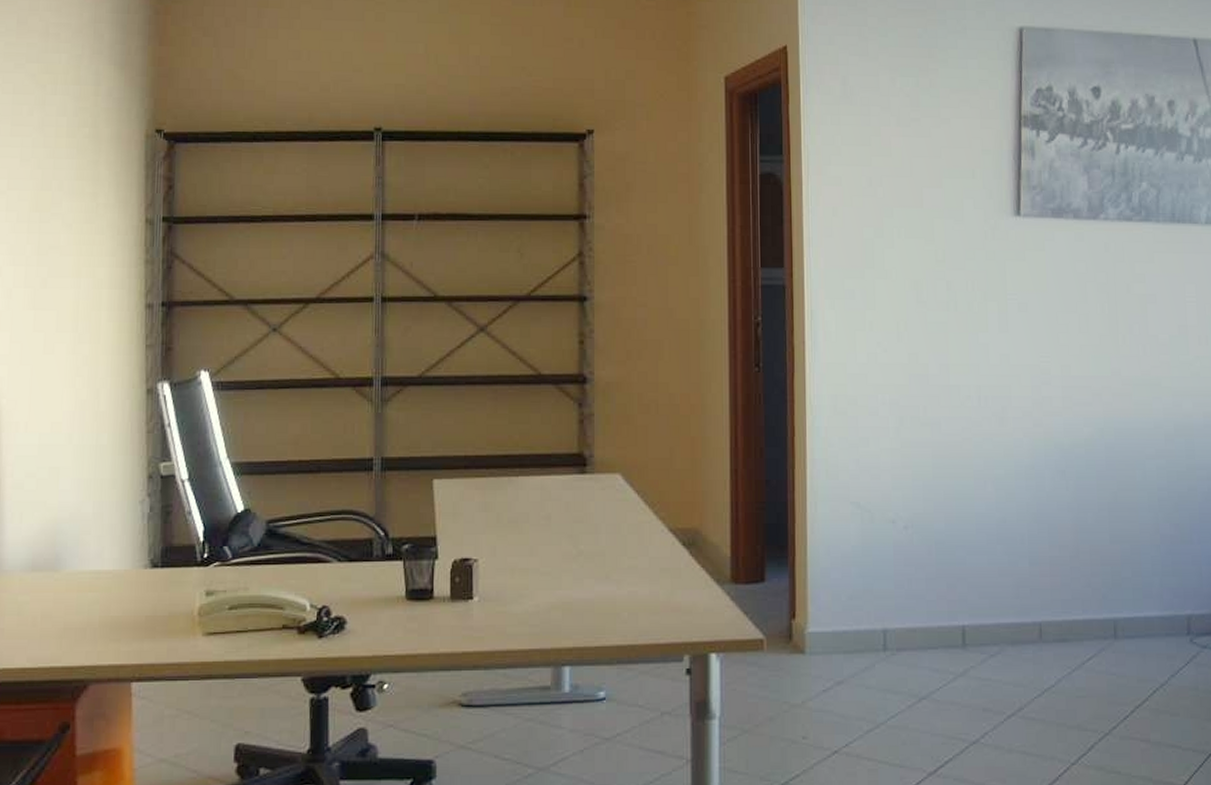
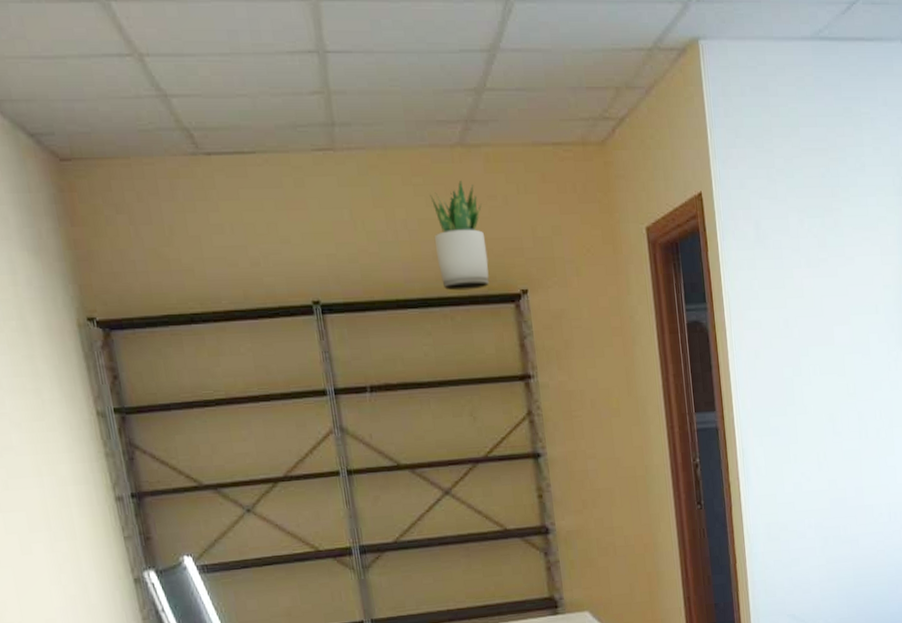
planter: none [504,23,557,127] -> present [430,181,490,291]

